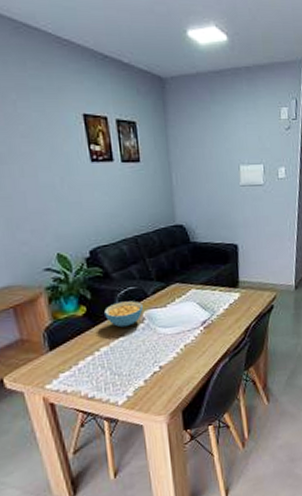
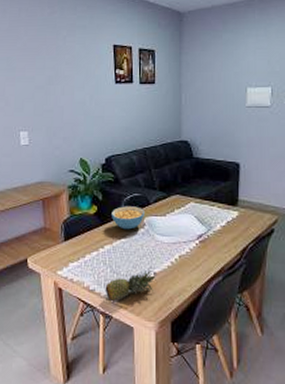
fruit: none [106,363,162,405] -> present [105,269,156,302]

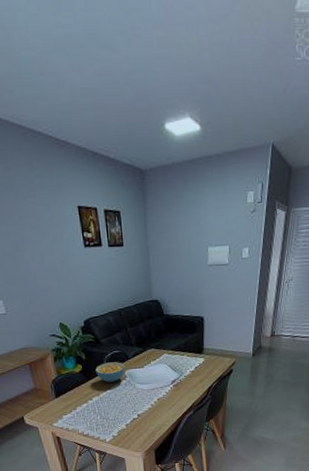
fruit: present [105,269,156,302] -> none [97,412,140,442]

